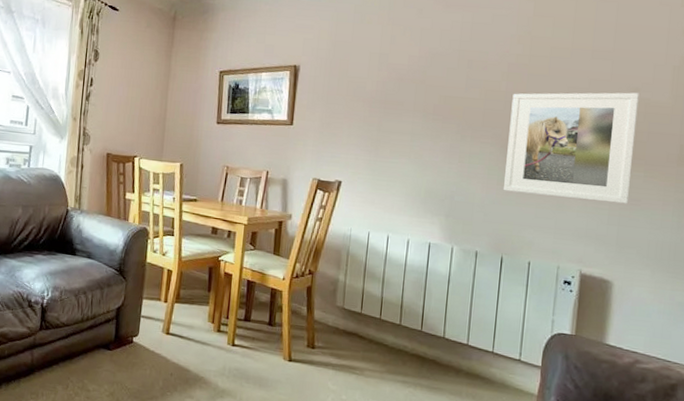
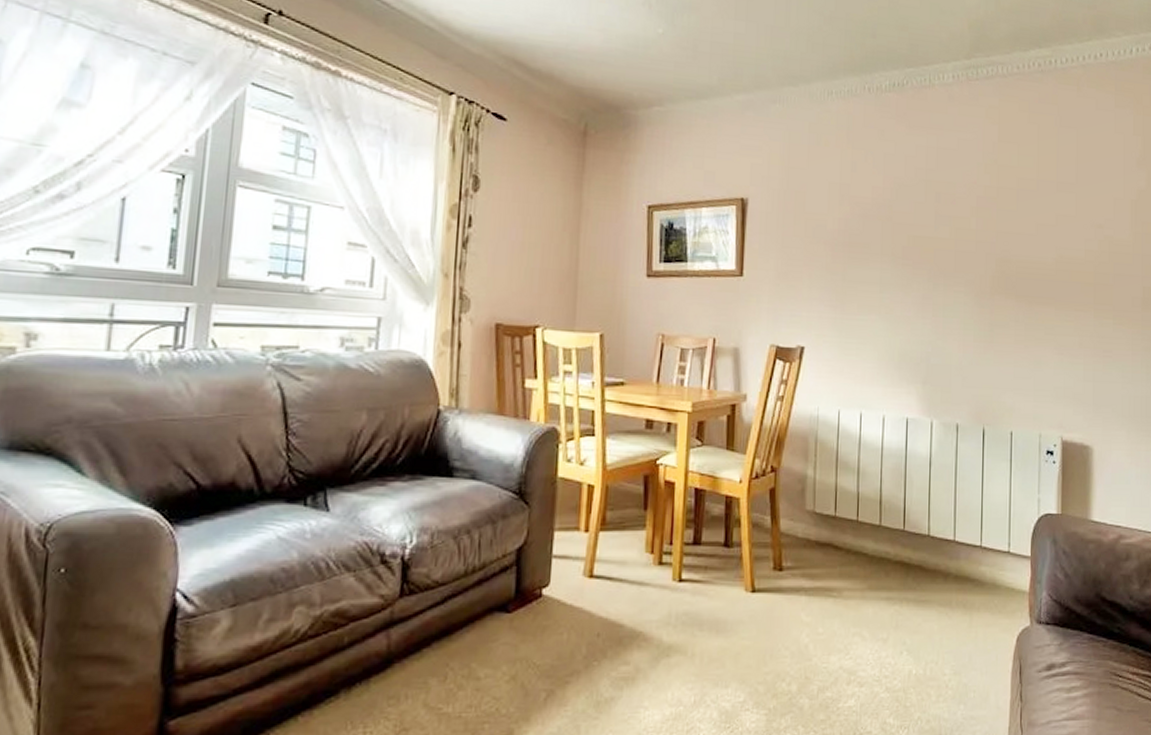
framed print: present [504,92,639,204] -> none [981,229,1103,356]

